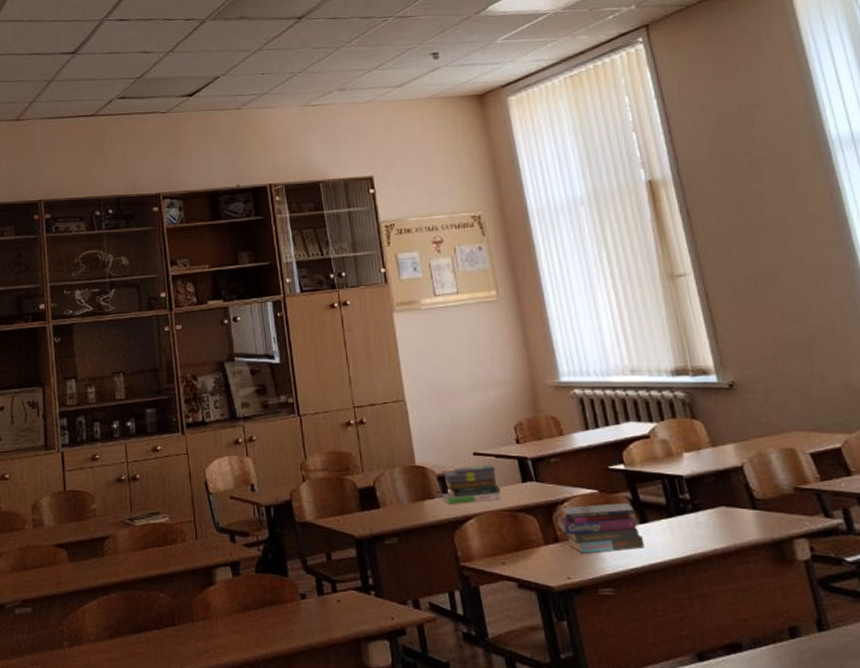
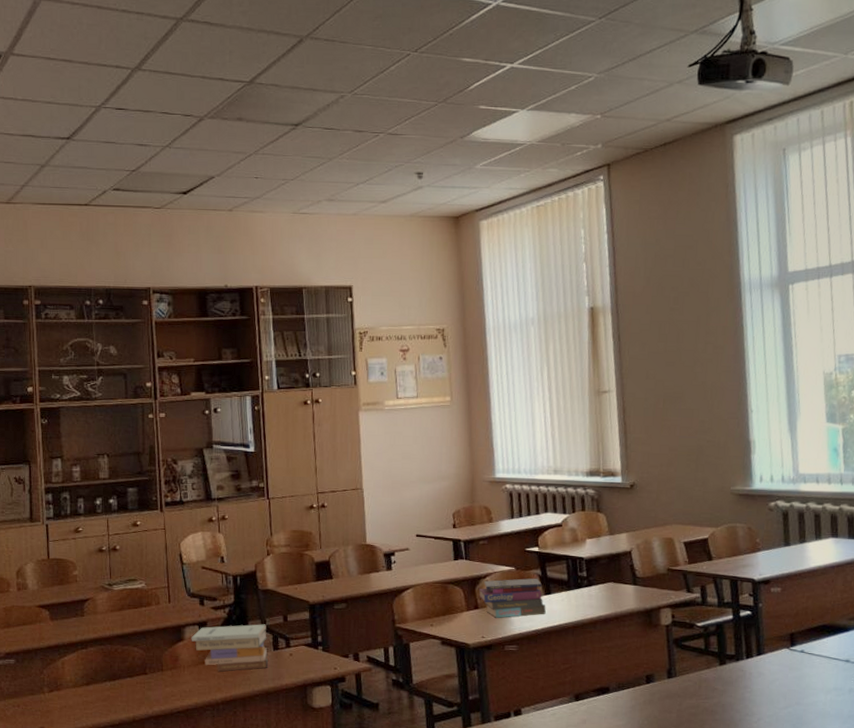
books: none [223,564,312,623] -> present [191,624,268,672]
books: present [441,465,501,506] -> none [385,545,435,578]

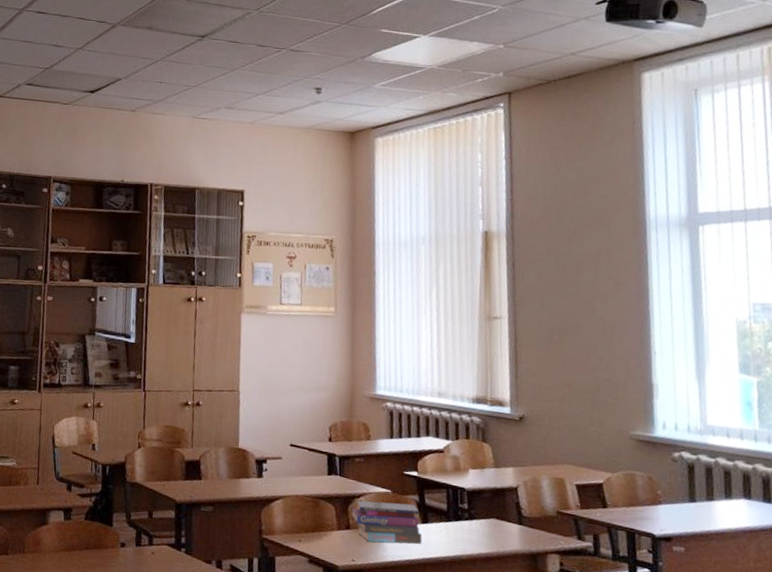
books: present [191,624,268,672] -> none [55,513,132,564]

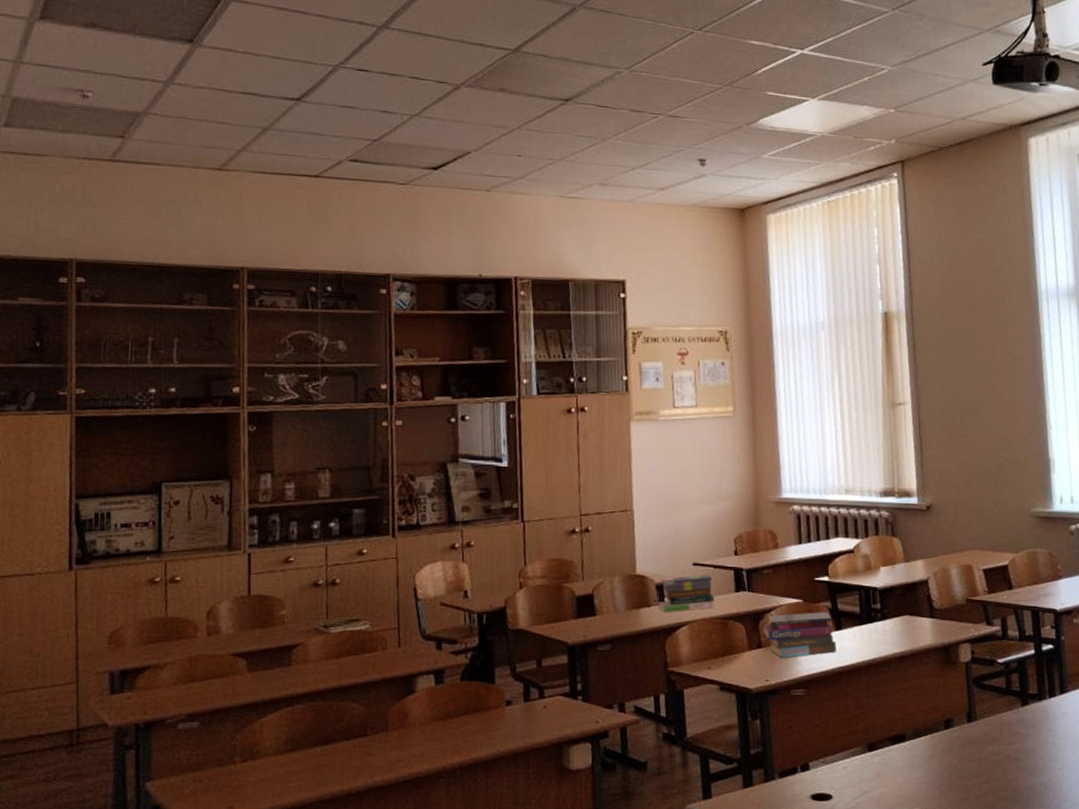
books: none [256,454,308,487] -> present [657,575,714,613]

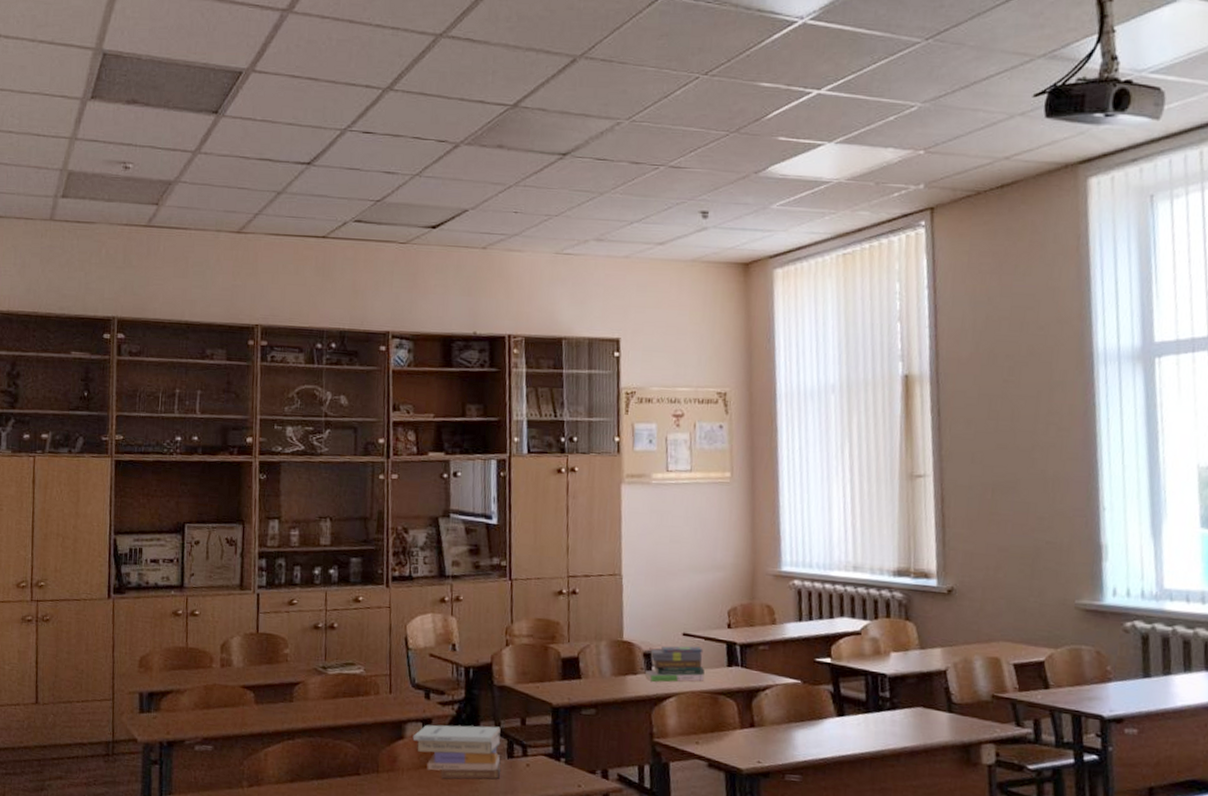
books: none [424,671,517,730] -> present [412,724,502,780]
books: present [762,611,837,658] -> none [755,693,838,741]

